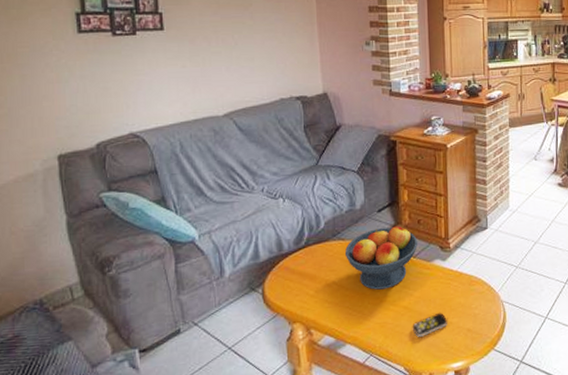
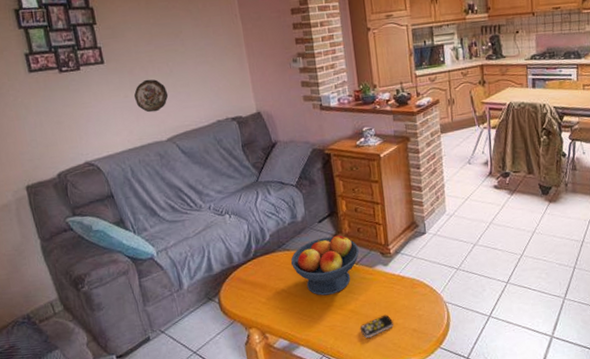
decorative plate: none [192,50,231,85] -> present [133,79,169,113]

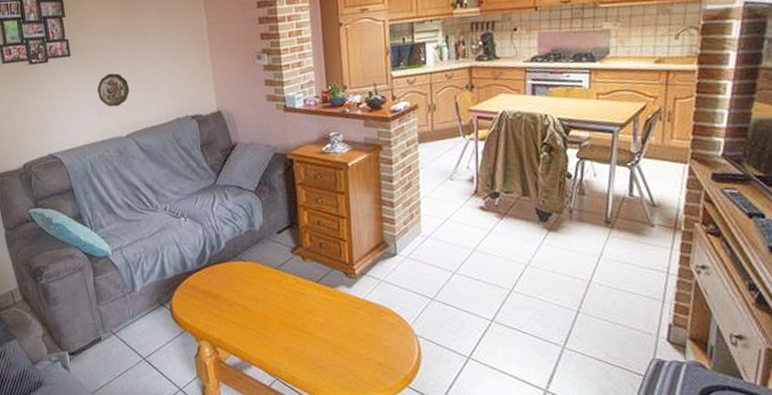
fruit bowl: present [290,234,360,296] -> none [246,248,321,314]
remote control: present [360,314,394,338] -> none [317,342,356,365]

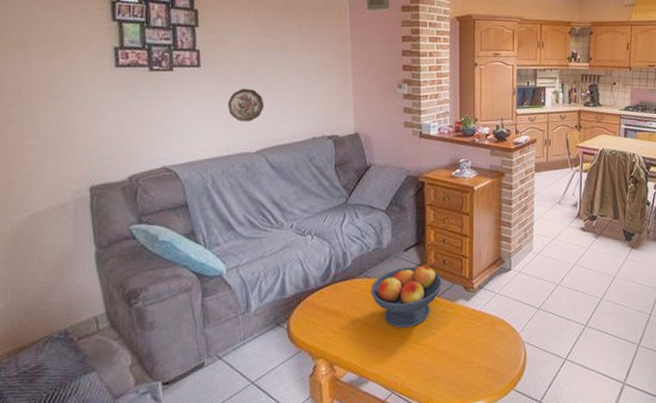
fruit bowl: none [246,248,321,314] -> present [370,265,443,328]

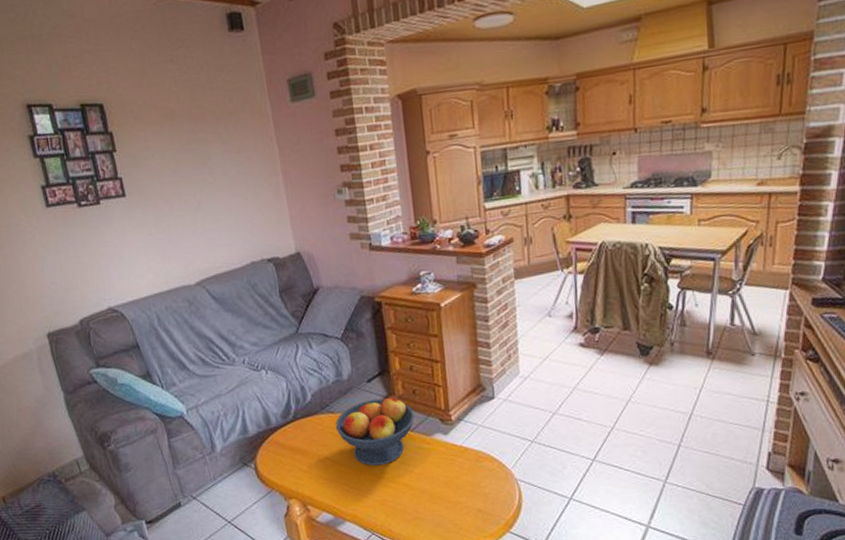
decorative plate: present [227,88,265,122] -> none [158,214,197,253]

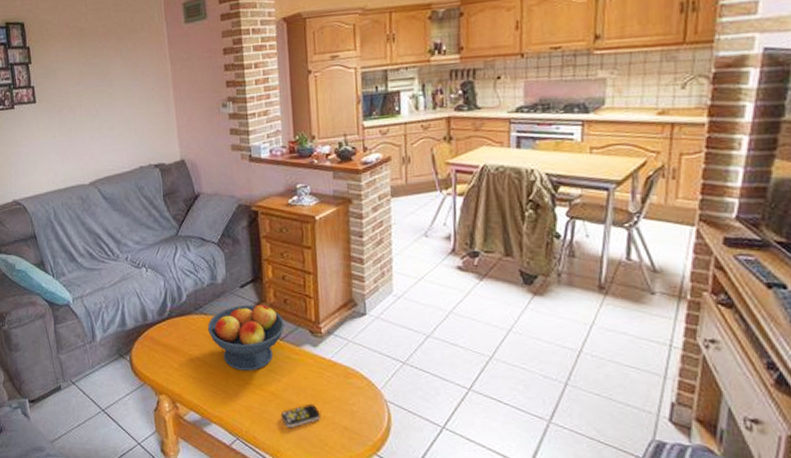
remote control: none [414,490,455,516] -> present [280,403,322,428]

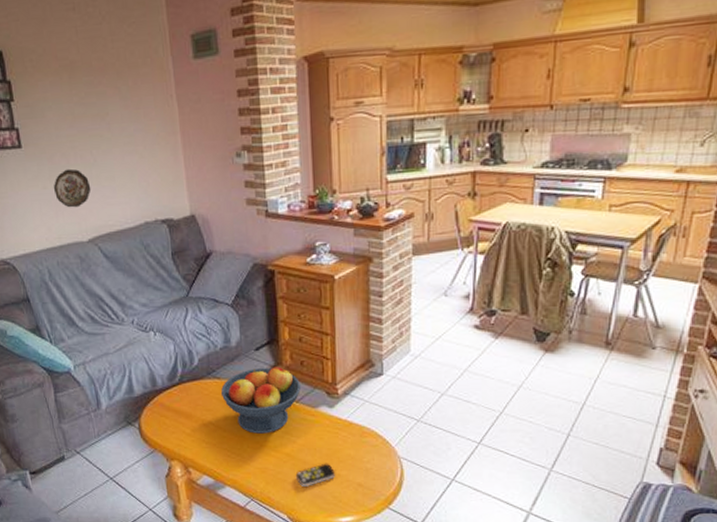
decorative plate: none [61,120,94,155] -> present [53,168,91,208]

